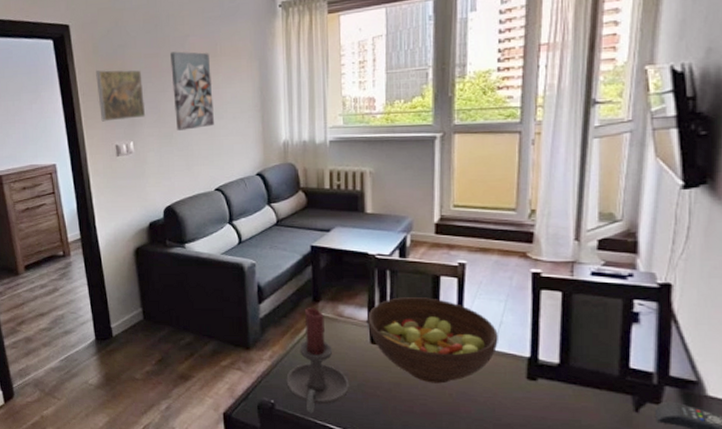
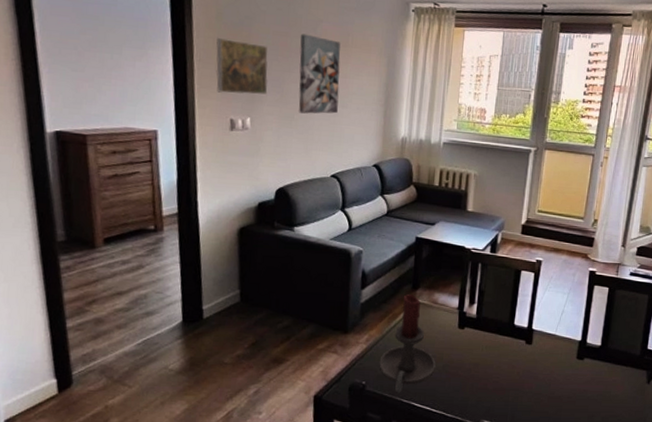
fruit bowl: present [368,297,498,384] -> none [458,287,560,364]

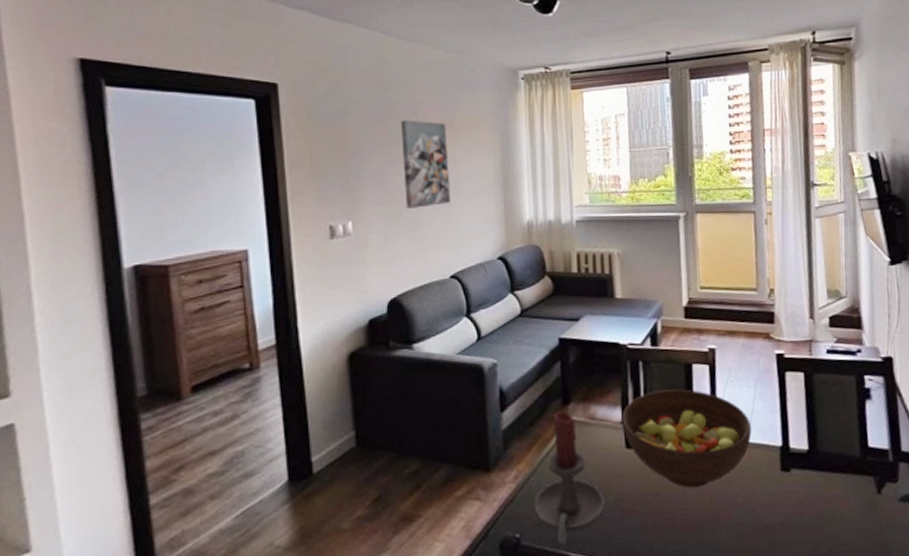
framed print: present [216,38,269,95] -> none [308,137,369,198]
fruit bowl: none [458,287,560,364] -> present [621,389,752,488]

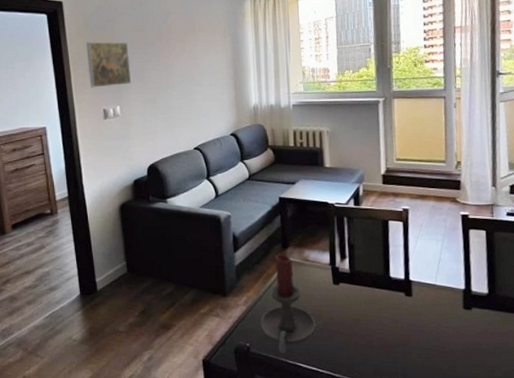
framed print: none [308,137,369,198] -> present [86,42,132,88]
wall art: present [400,120,450,209] -> none [153,27,193,96]
fruit bowl: present [621,389,752,488] -> none [330,240,439,318]

